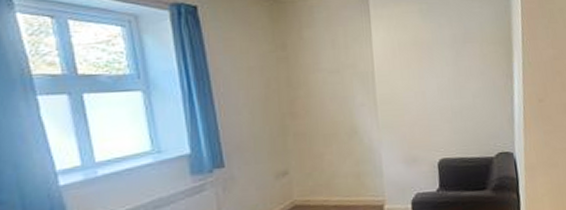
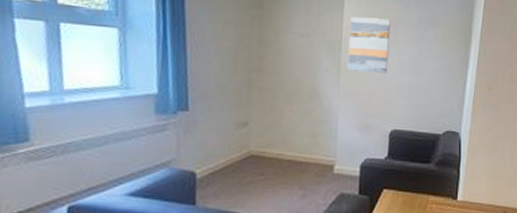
wall art: none [380,41,427,102] -> present [347,16,391,74]

